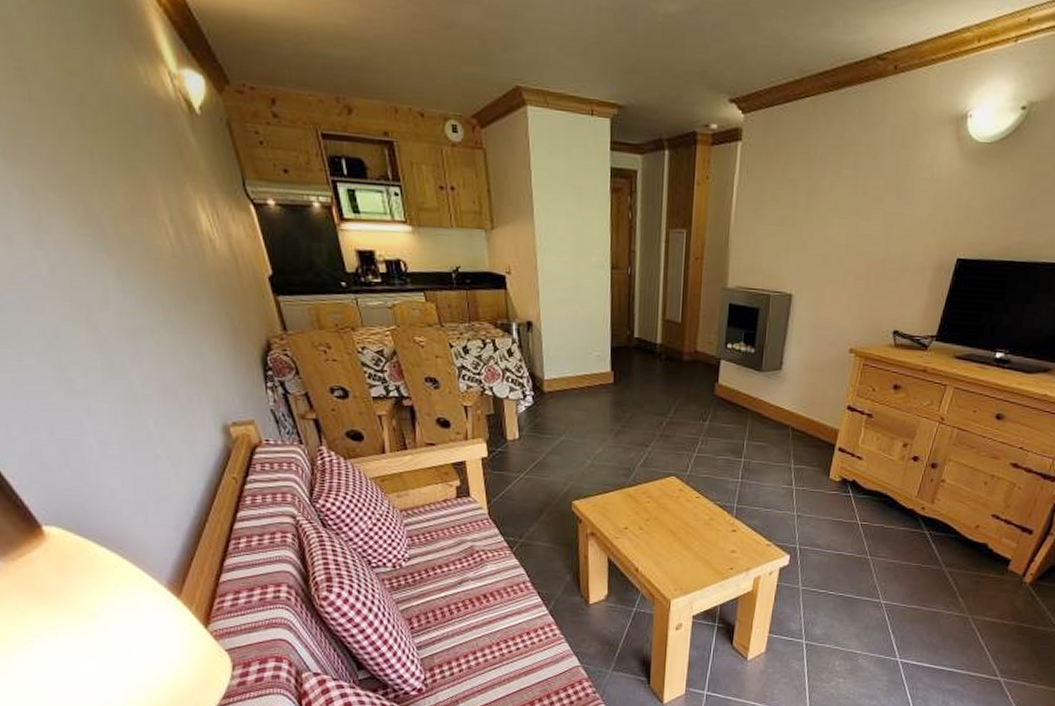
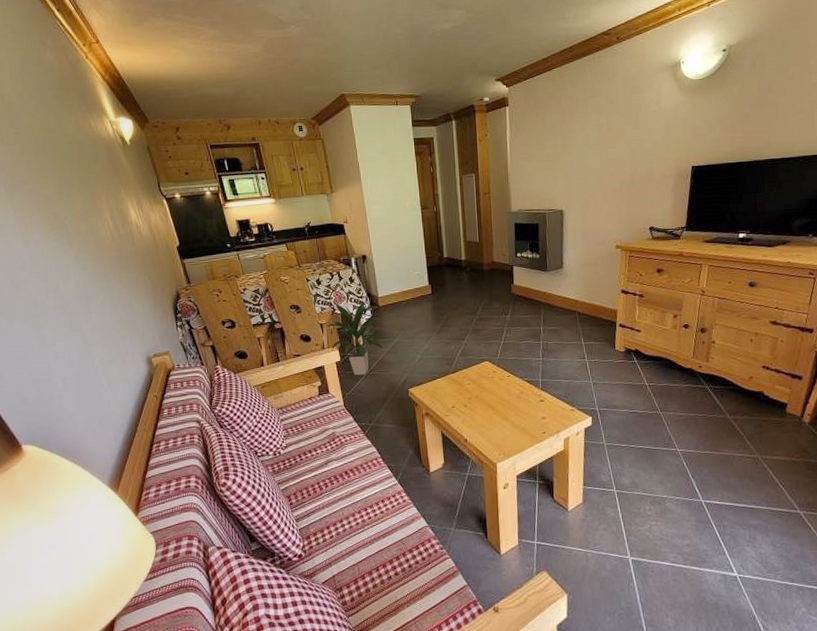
indoor plant: none [471,379,548,478] -> present [325,301,384,376]

